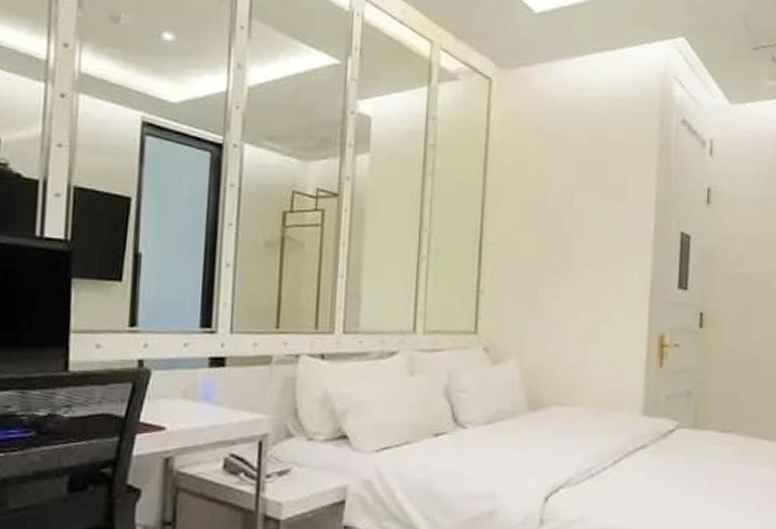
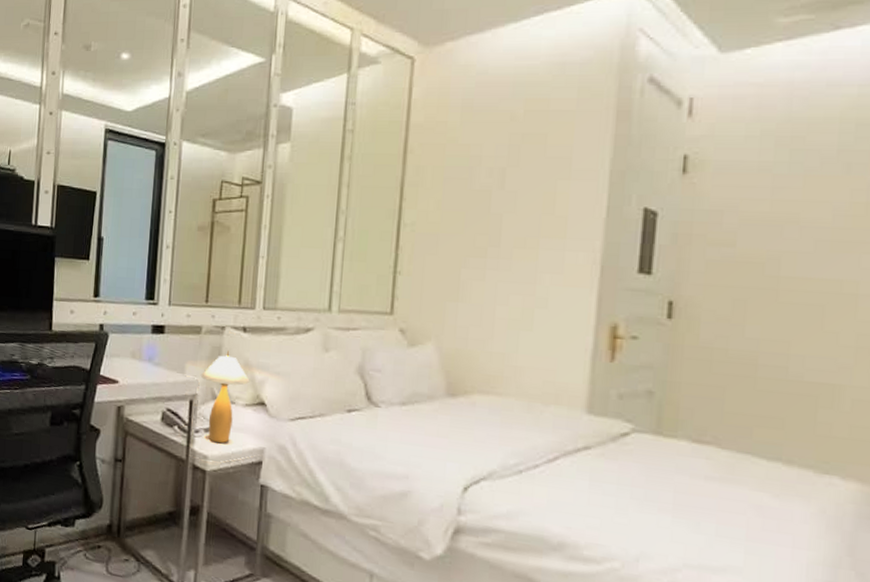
table lamp: none [271,381,330,487] -> present [200,350,250,444]

